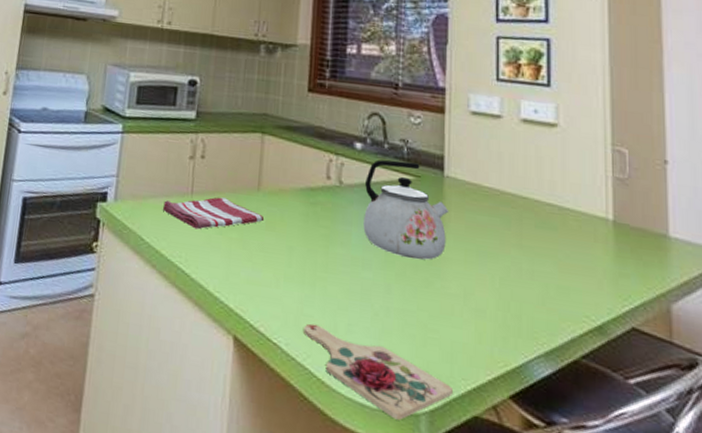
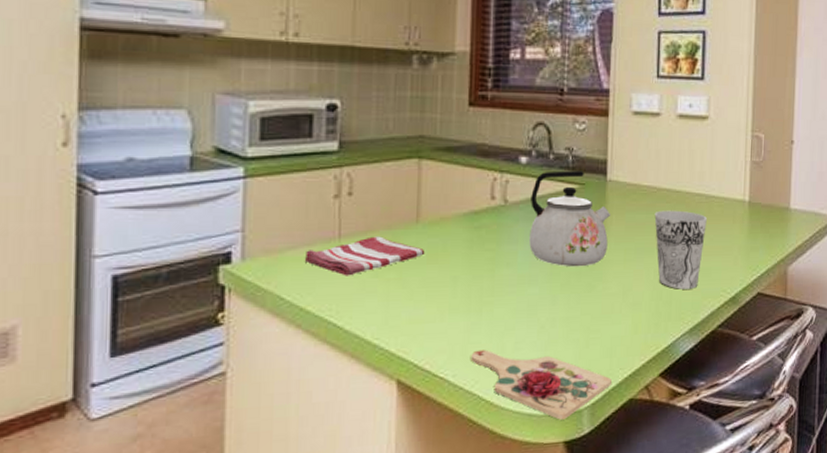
cup: none [498,215,561,307] -> present [654,210,707,289]

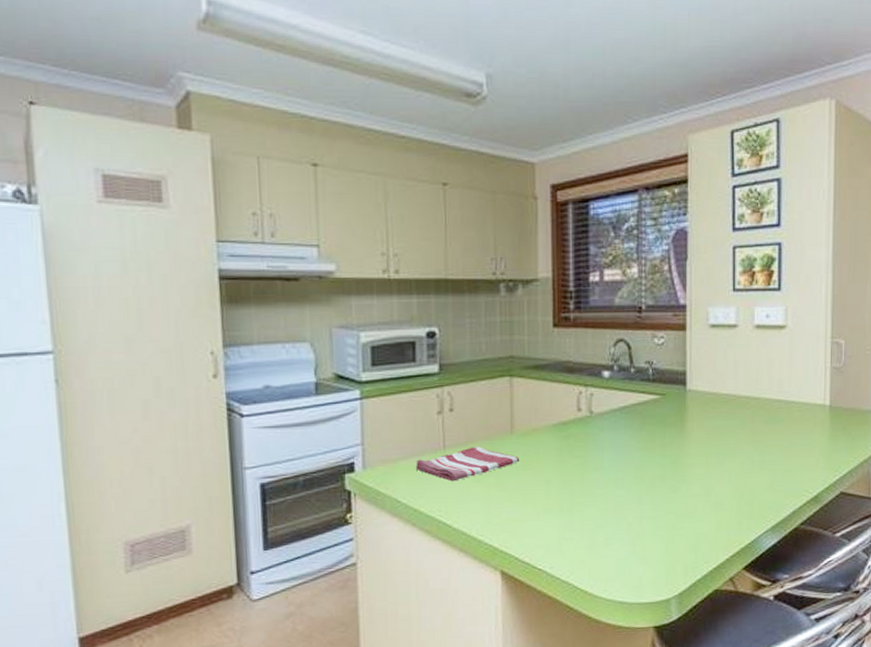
cutting board: present [471,349,612,420] -> none [566,545,697,608]
kettle: present [529,171,611,267] -> none [615,382,692,471]
cup: present [654,210,707,289] -> none [734,416,787,490]

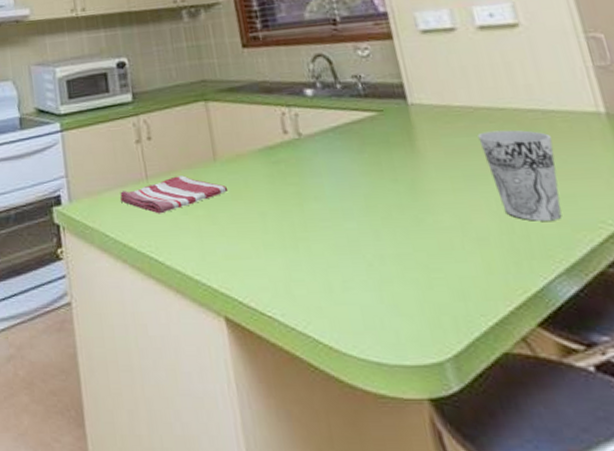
cup: none [734,416,787,490] -> present [477,130,562,221]

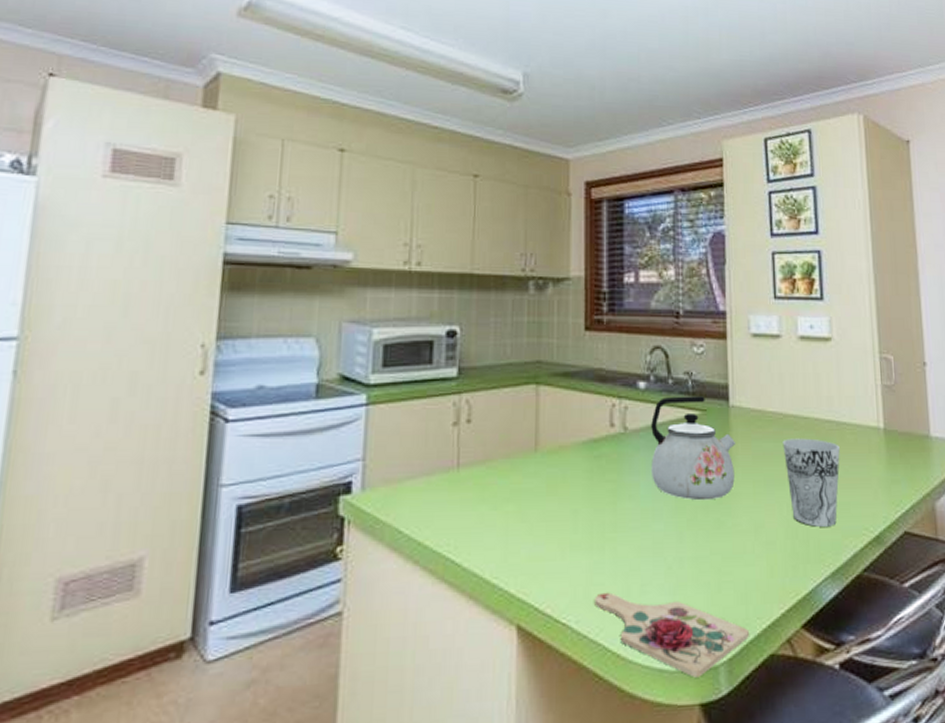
dish towel: present [120,175,229,214] -> none [423,466,545,509]
cutting board: none [296,288,474,372] -> present [595,592,749,678]
kettle: none [324,97,429,199] -> present [651,396,736,501]

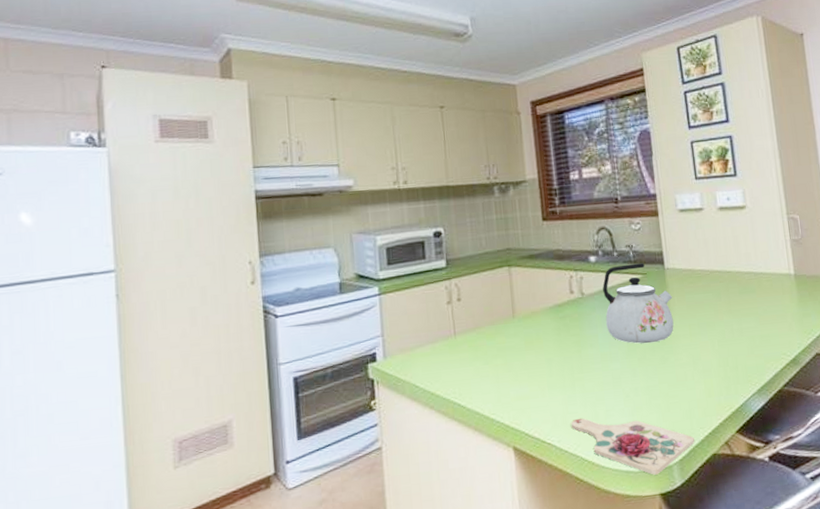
cup: present [782,438,840,527] -> none [711,288,760,356]

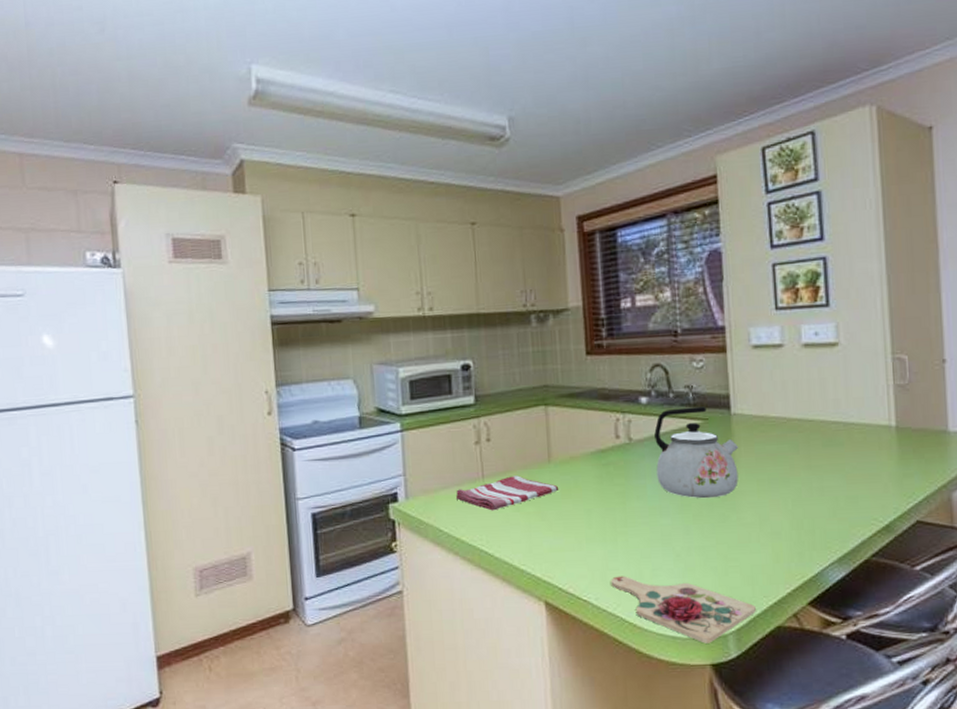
dish towel: none [430,331,523,365] -> present [455,475,559,511]

